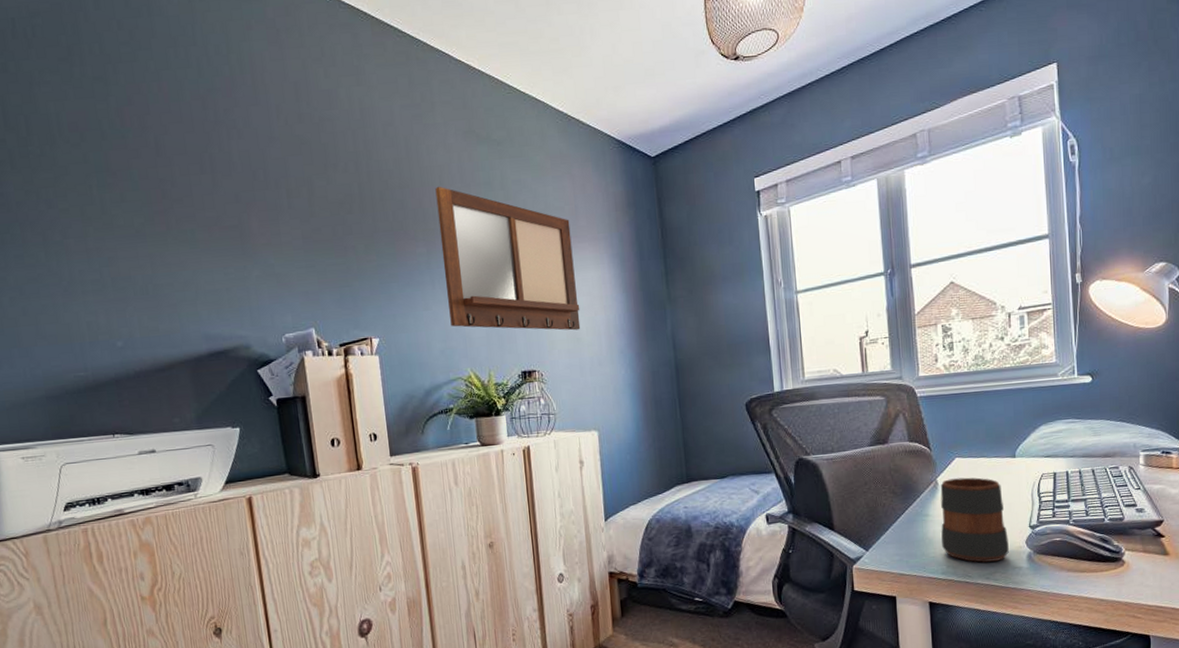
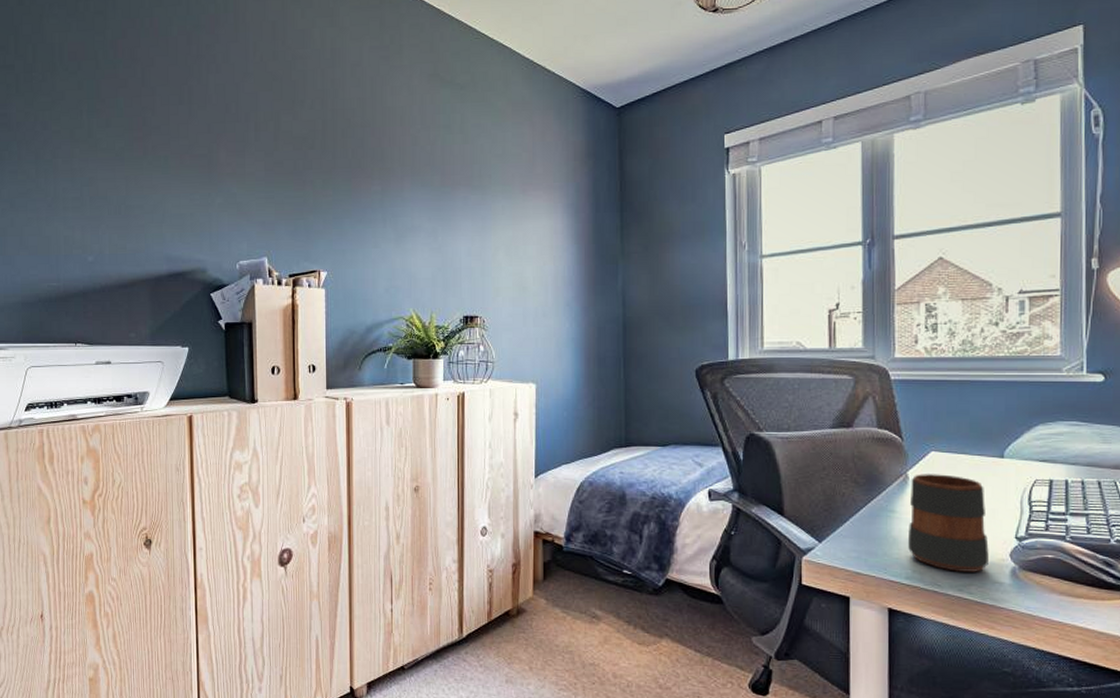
writing board: present [435,186,581,331] -> none [395,126,529,279]

